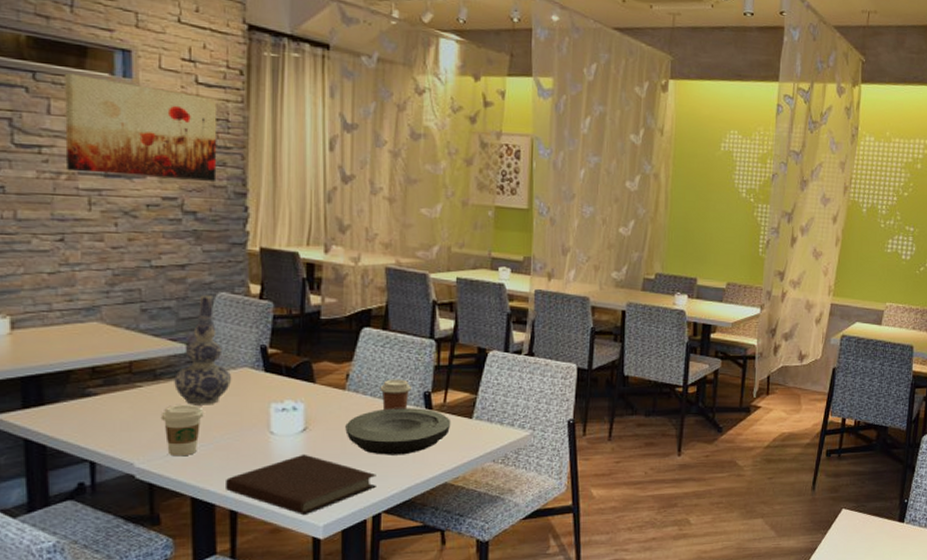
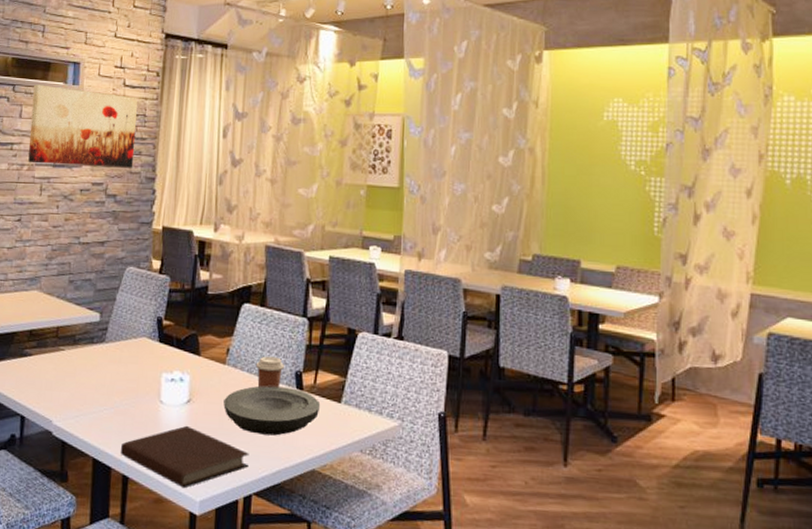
coffee cup: present [160,404,204,457] -> none [75,368,109,418]
vase: present [174,295,232,405] -> none [88,269,133,371]

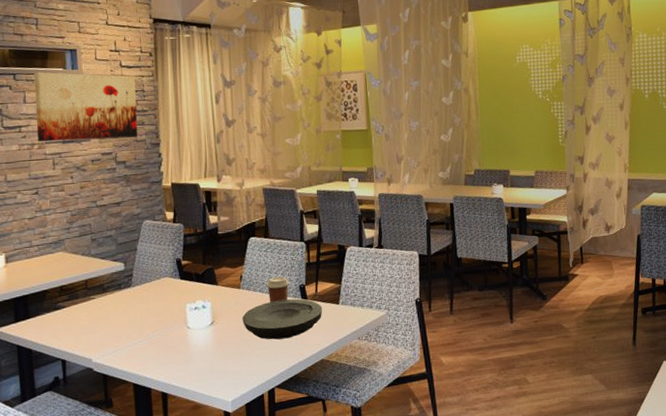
notebook: present [120,425,249,489] -> none [157,342,269,394]

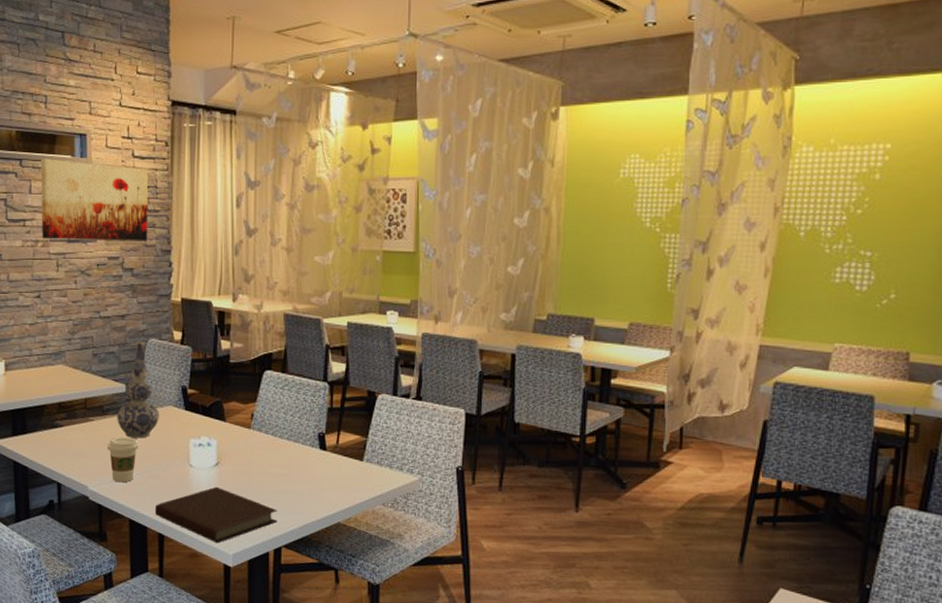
coffee cup: none [109,309,139,352] -> present [107,437,139,483]
vase: none [117,223,158,310] -> present [117,341,160,439]
notebook: none [157,342,269,394] -> present [154,486,277,544]
plate: present [242,298,323,340] -> none [251,447,344,493]
coffee cup: present [266,276,290,303] -> none [280,419,307,450]

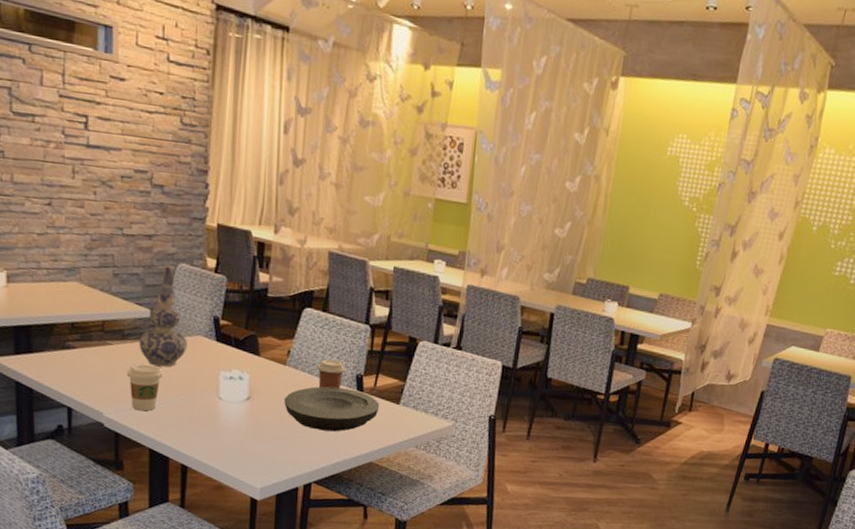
wall art: present [40,158,148,241] -> none [54,47,185,157]
notebook: present [154,486,277,544] -> none [178,420,309,477]
plate: none [251,447,344,493] -> present [284,386,380,432]
coffee cup: none [280,419,307,450] -> present [317,359,345,389]

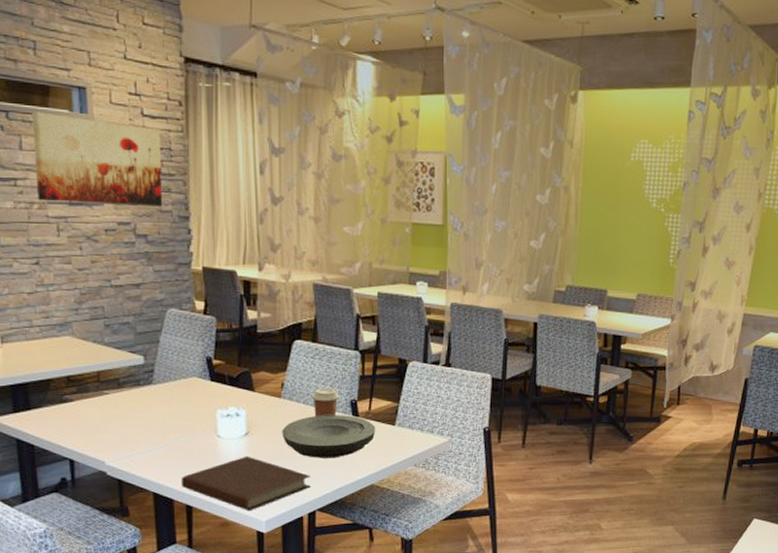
wall art: none [54,47,185,157] -> present [31,111,163,206]
coffee cup: present [126,364,163,412] -> none [125,410,161,456]
vase: present [139,265,188,367] -> none [135,311,183,411]
notebook: none [178,420,309,477] -> present [180,456,311,511]

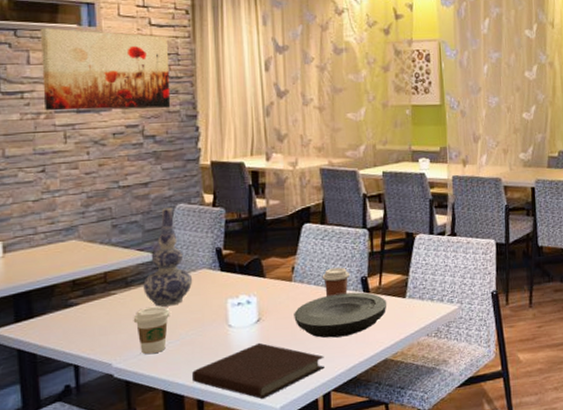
coffee cup: none [125,410,161,456] -> present [133,306,170,355]
vase: none [135,311,183,411] -> present [143,207,193,307]

